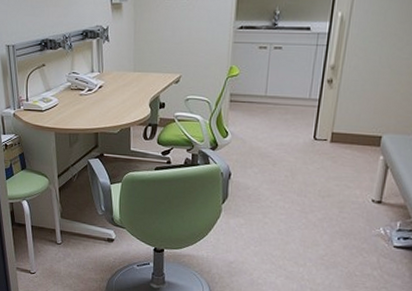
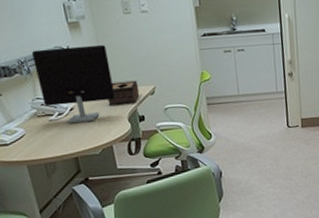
computer monitor: none [75,27,142,101] -> present [31,44,116,123]
tissue box: none [134,66,165,89] -> present [107,80,140,105]

